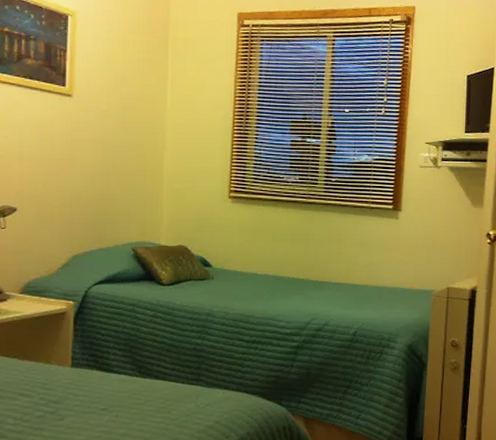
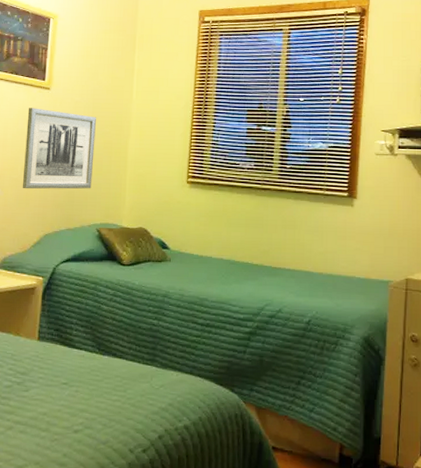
wall art: none [44,117,127,207] -> present [22,108,96,189]

